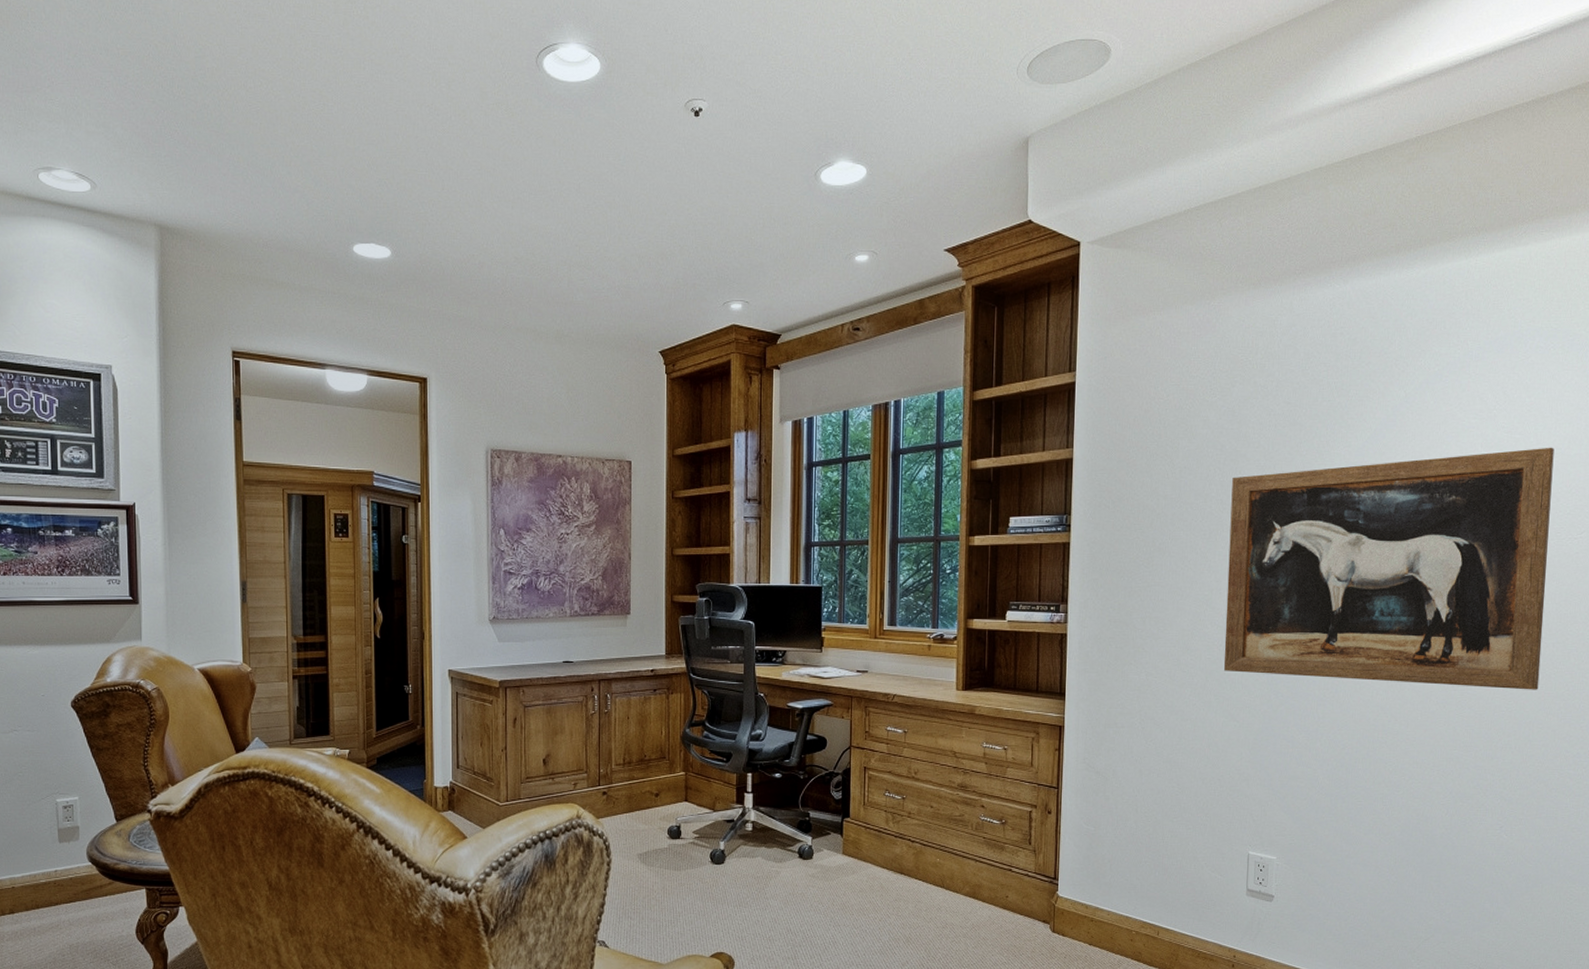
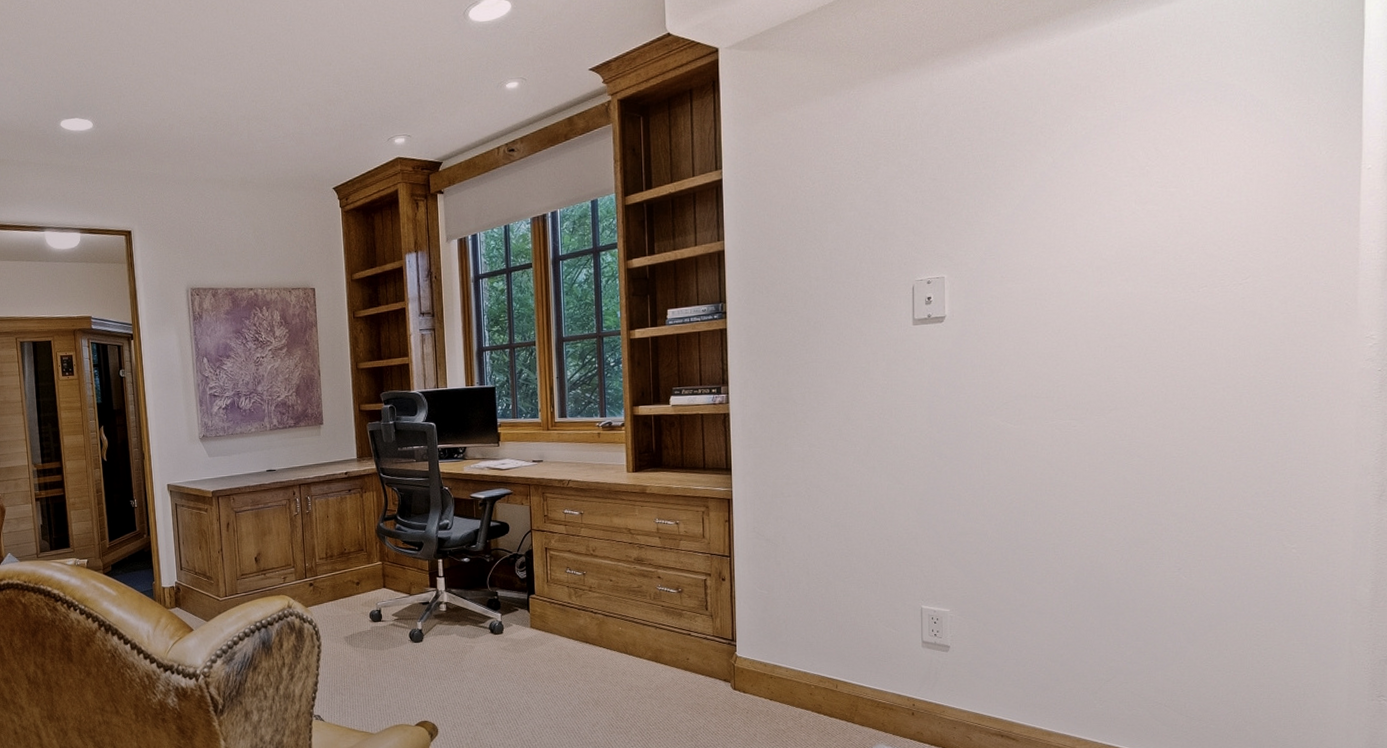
wall art: present [1223,447,1555,690] -> none [883,197,1213,438]

